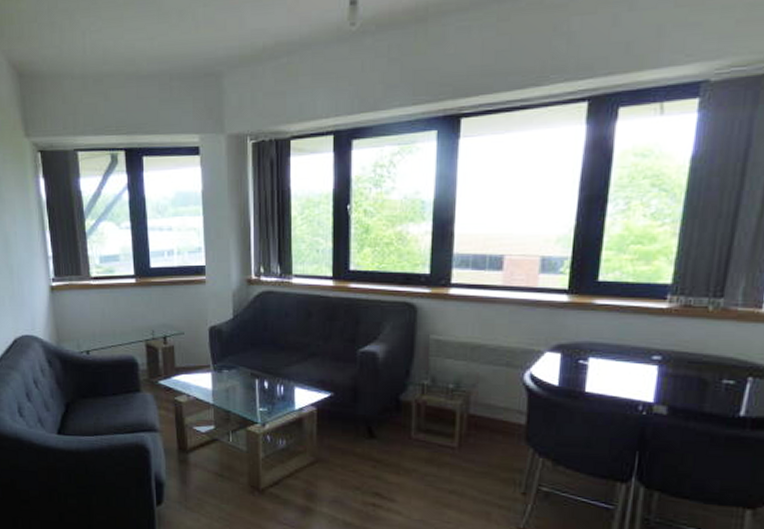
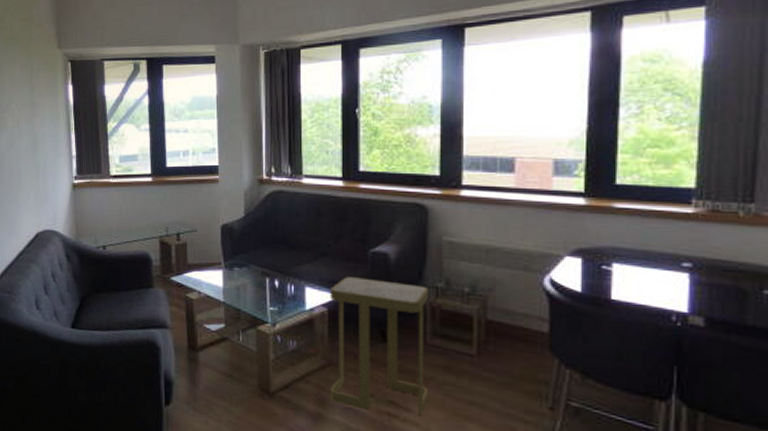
side table: none [319,376,415,504] -> present [330,277,429,415]

